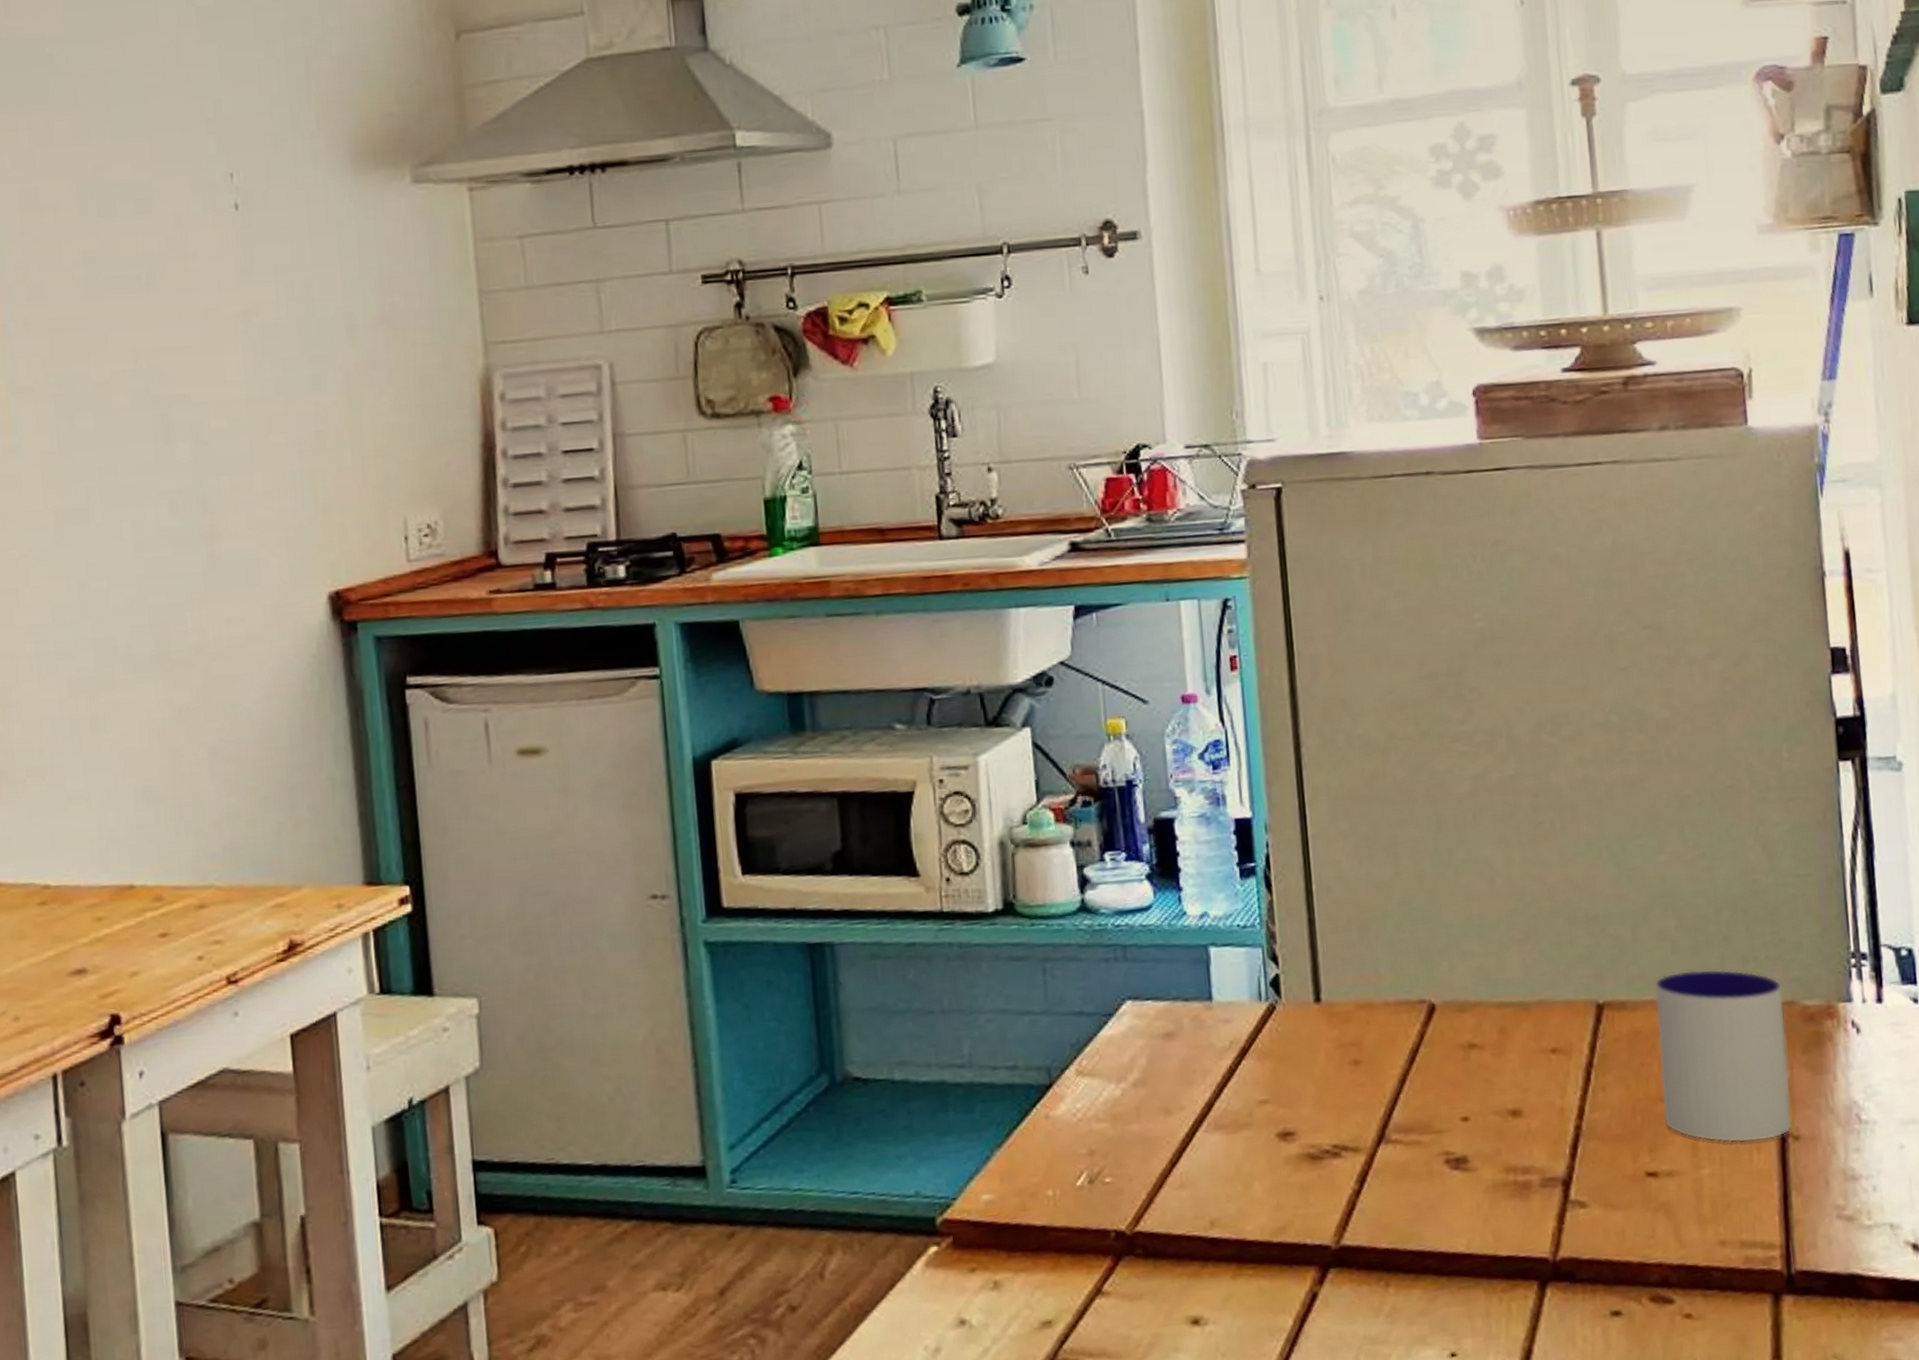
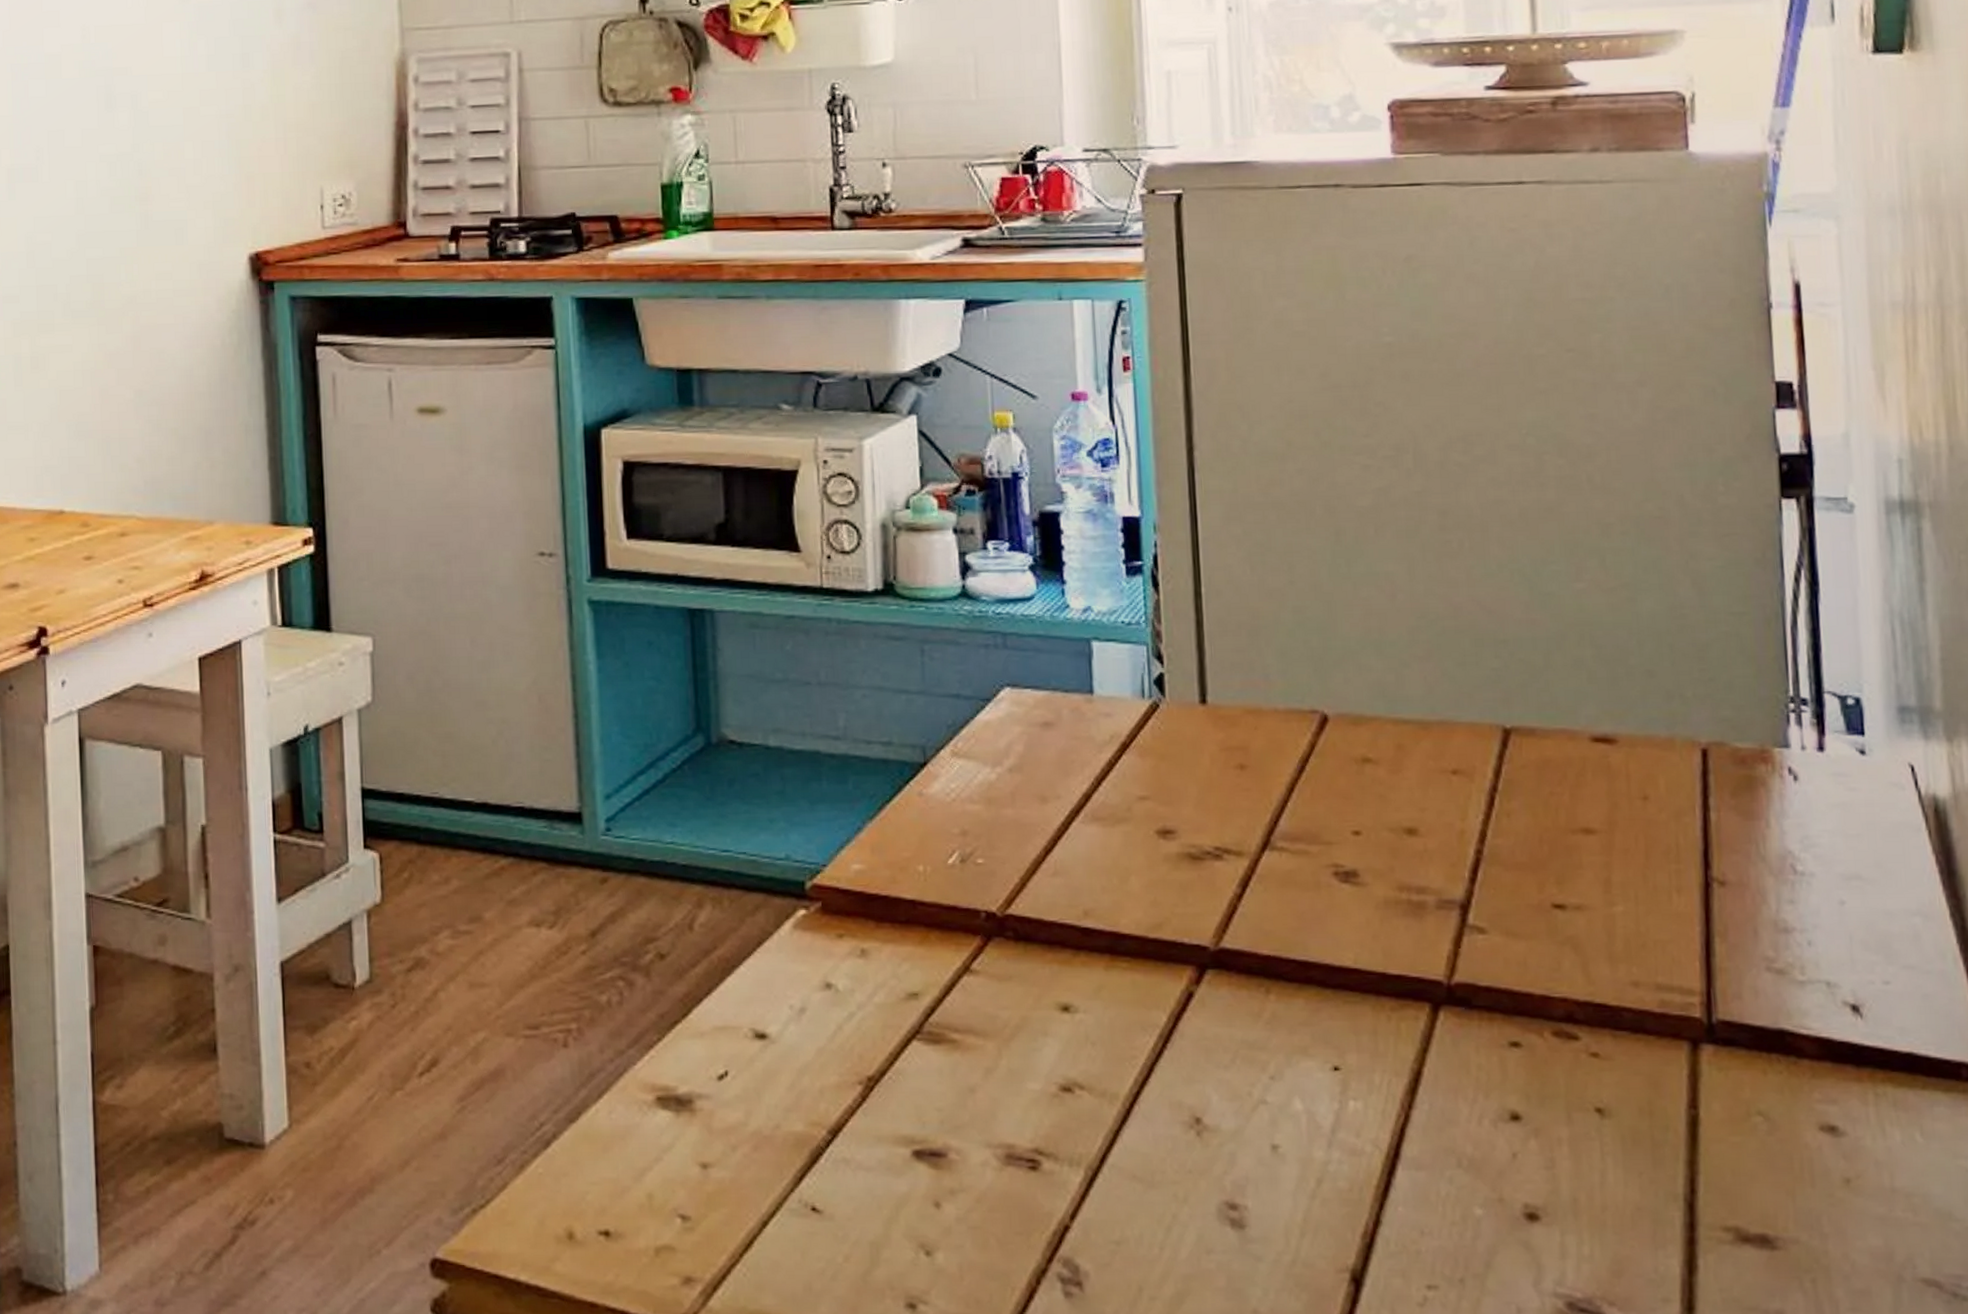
mug: present [1654,969,1792,1143] -> none [1567,702,1718,883]

